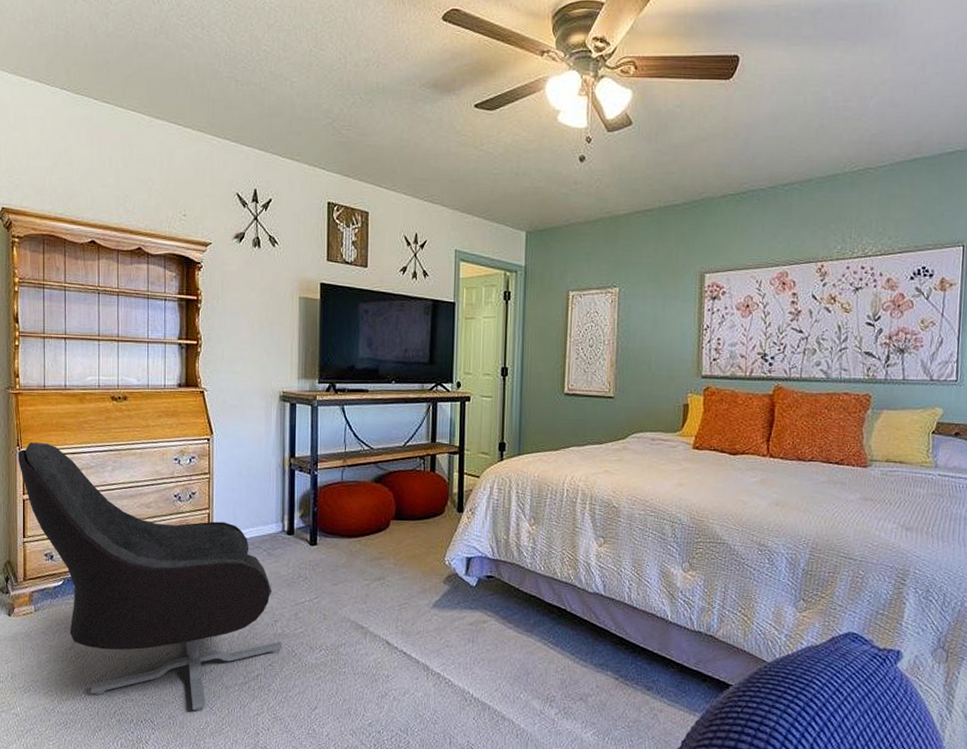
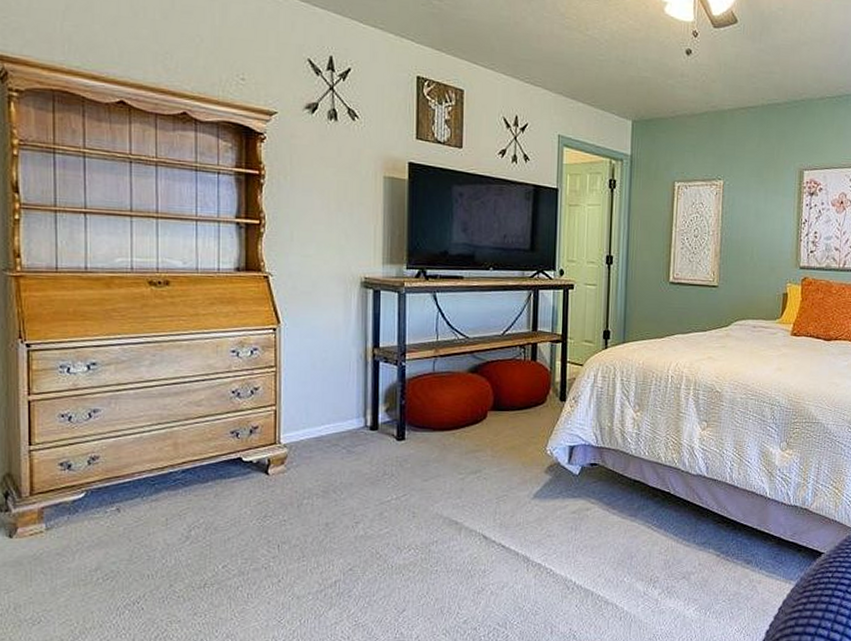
armchair: present [17,442,282,711] -> none [19,334,364,626]

